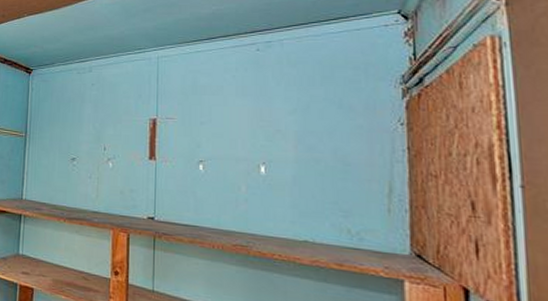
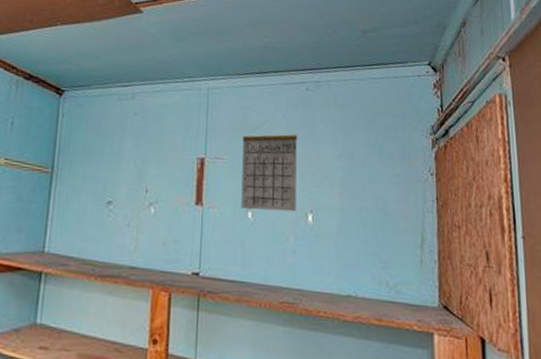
calendar: none [192,84,249,164] -> present [241,123,298,212]

